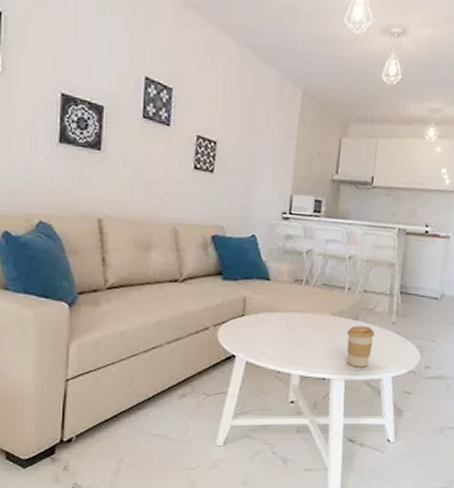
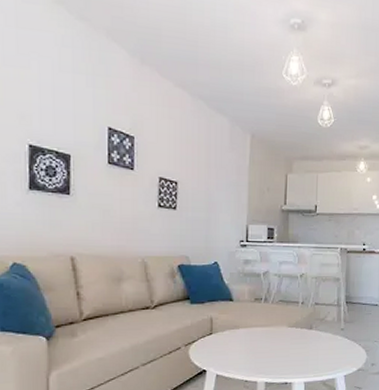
coffee cup: present [346,326,375,368] -> none [304,334,328,370]

